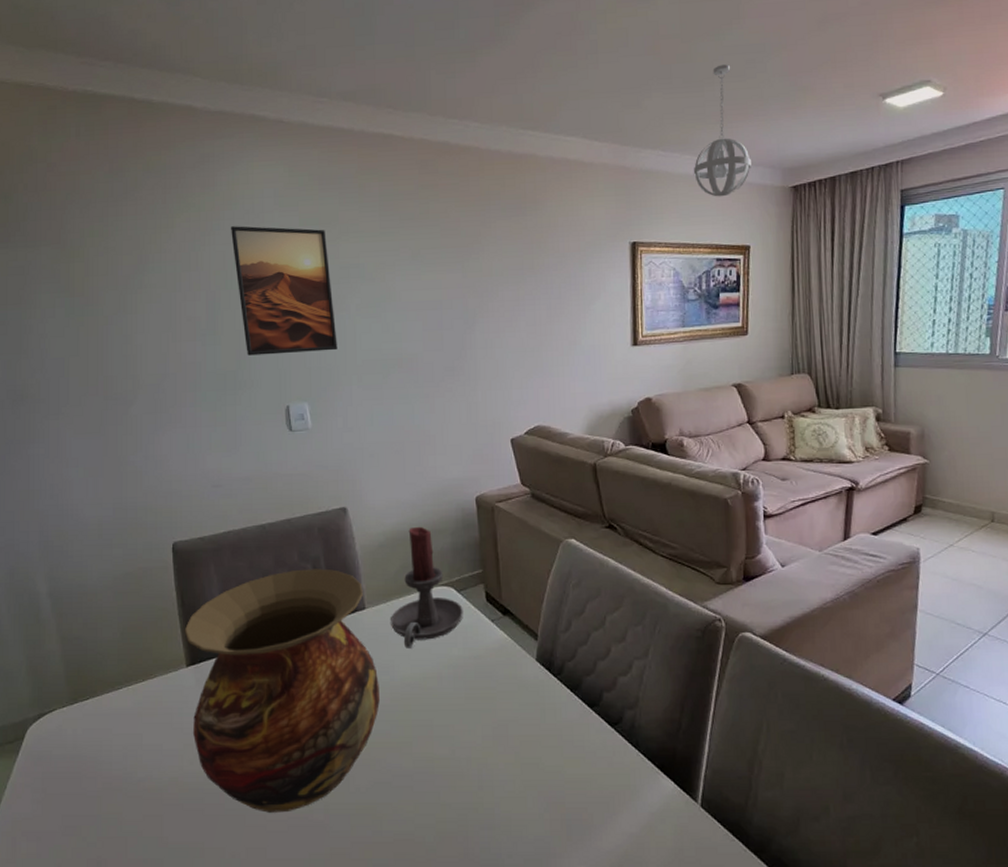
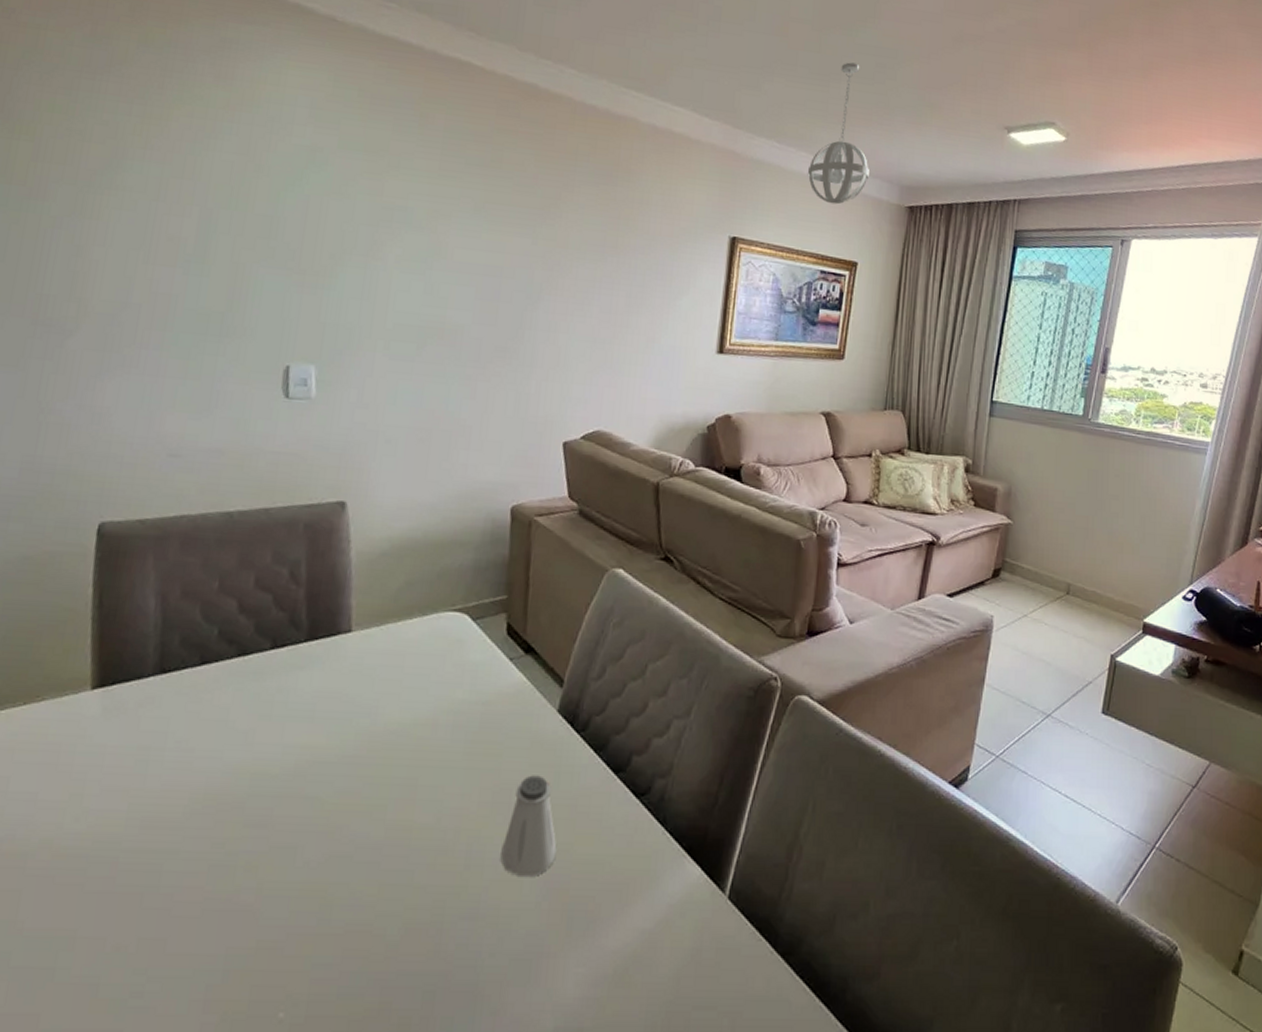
vase: present [184,568,380,813] -> none [85,574,356,892]
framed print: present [230,226,337,356] -> none [242,133,371,307]
candle holder: present [391,526,463,648] -> none [382,534,477,686]
saltshaker: none [506,712,551,794] -> present [500,775,557,876]

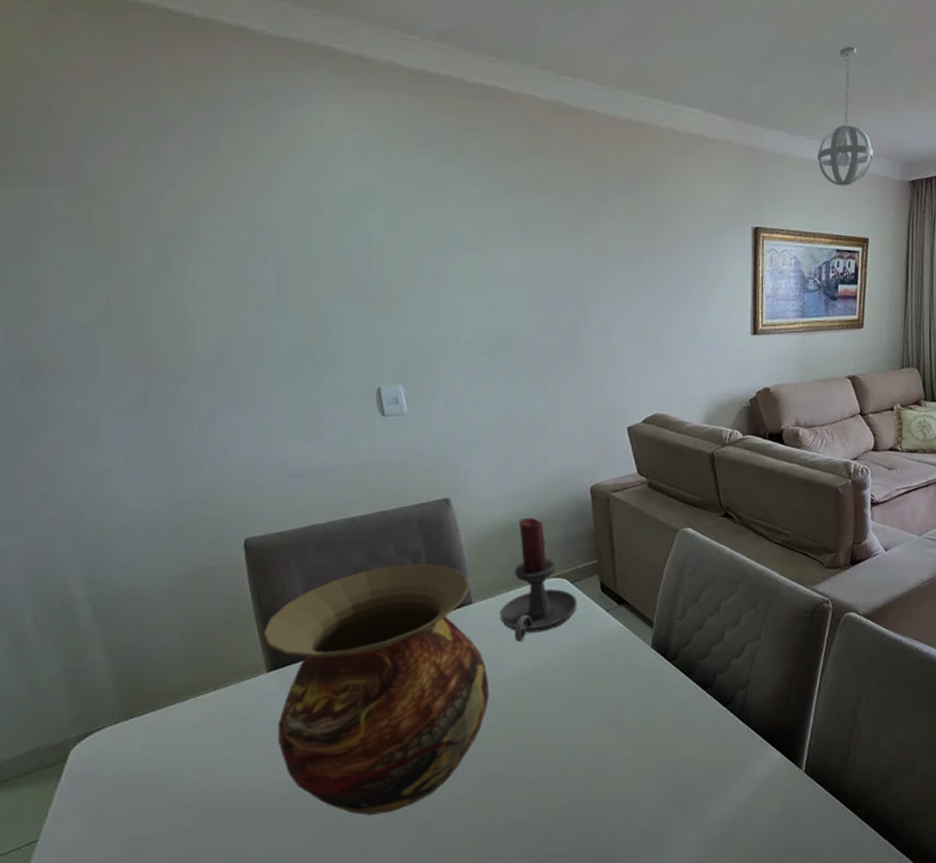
vase: none [85,574,356,892] -> present [262,563,489,815]
candle holder: none [382,534,477,686] -> present [500,517,577,642]
saltshaker: present [500,775,557,876] -> none [620,698,665,775]

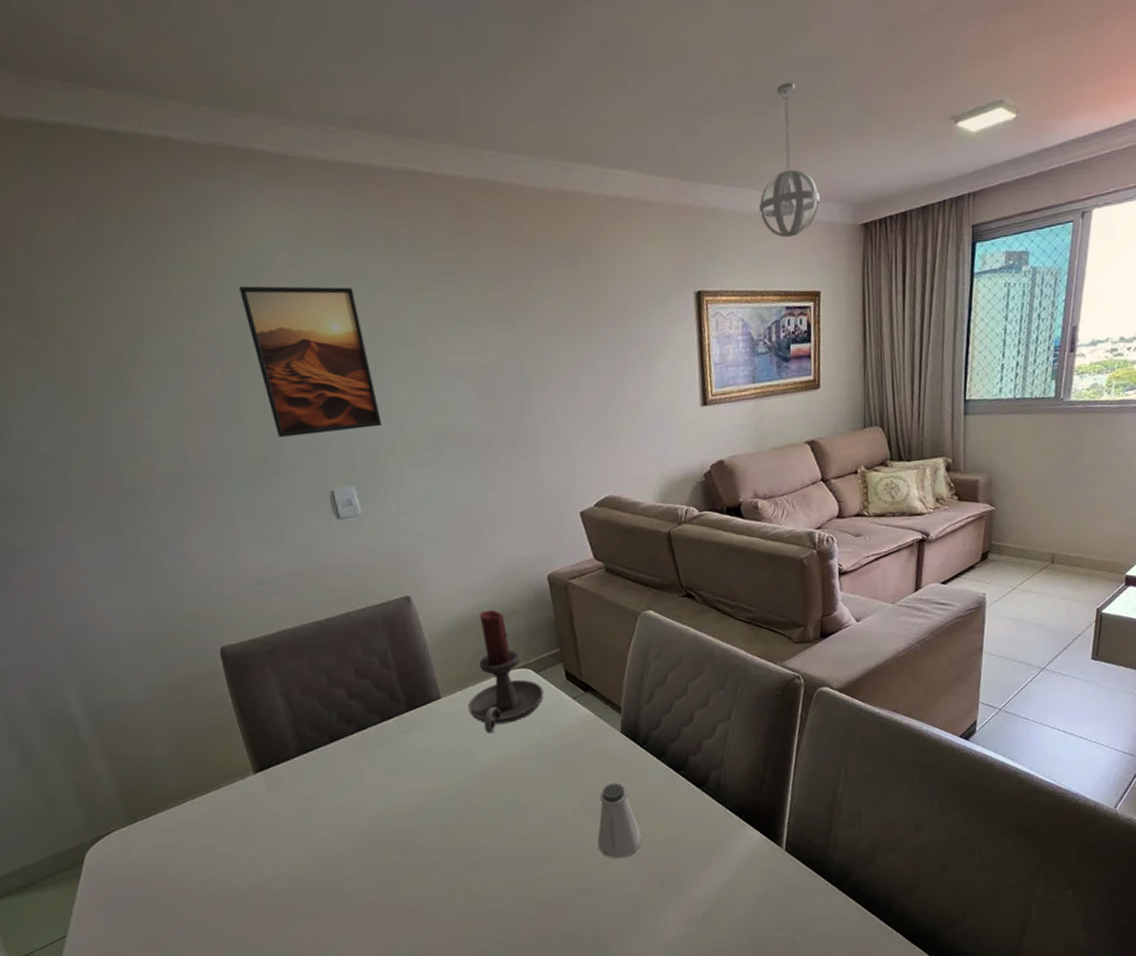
vase: present [262,563,489,815] -> none [246,661,465,905]
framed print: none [301,179,436,330] -> present [238,286,382,438]
saltshaker: none [620,698,665,775] -> present [597,783,642,859]

